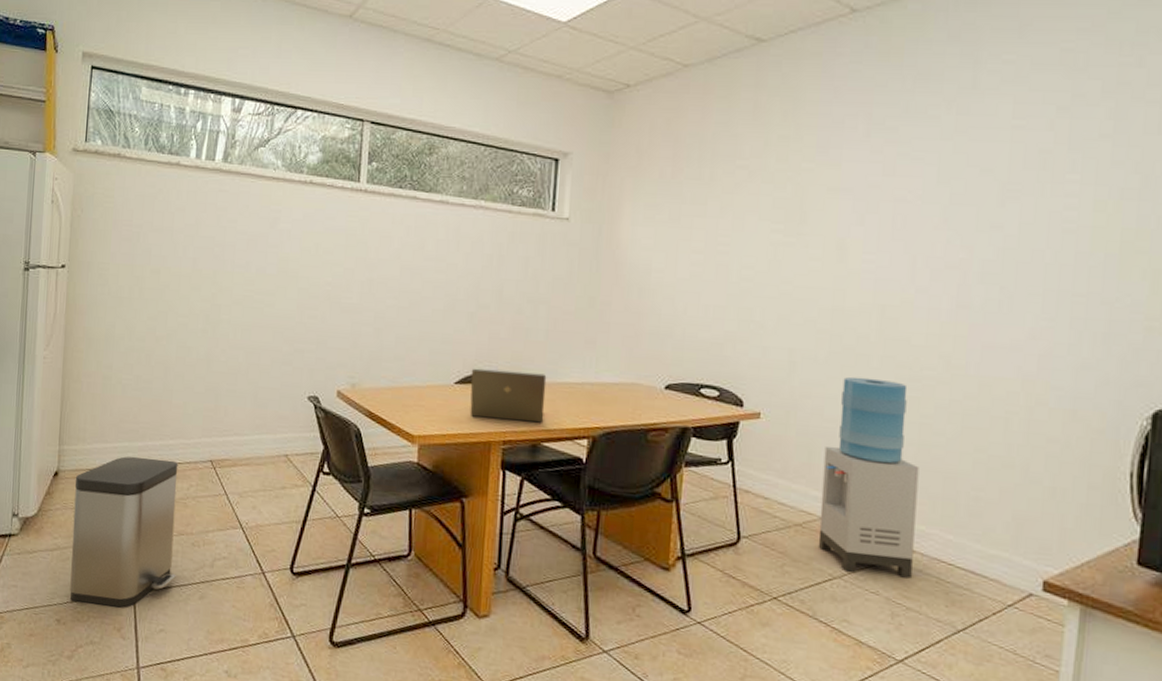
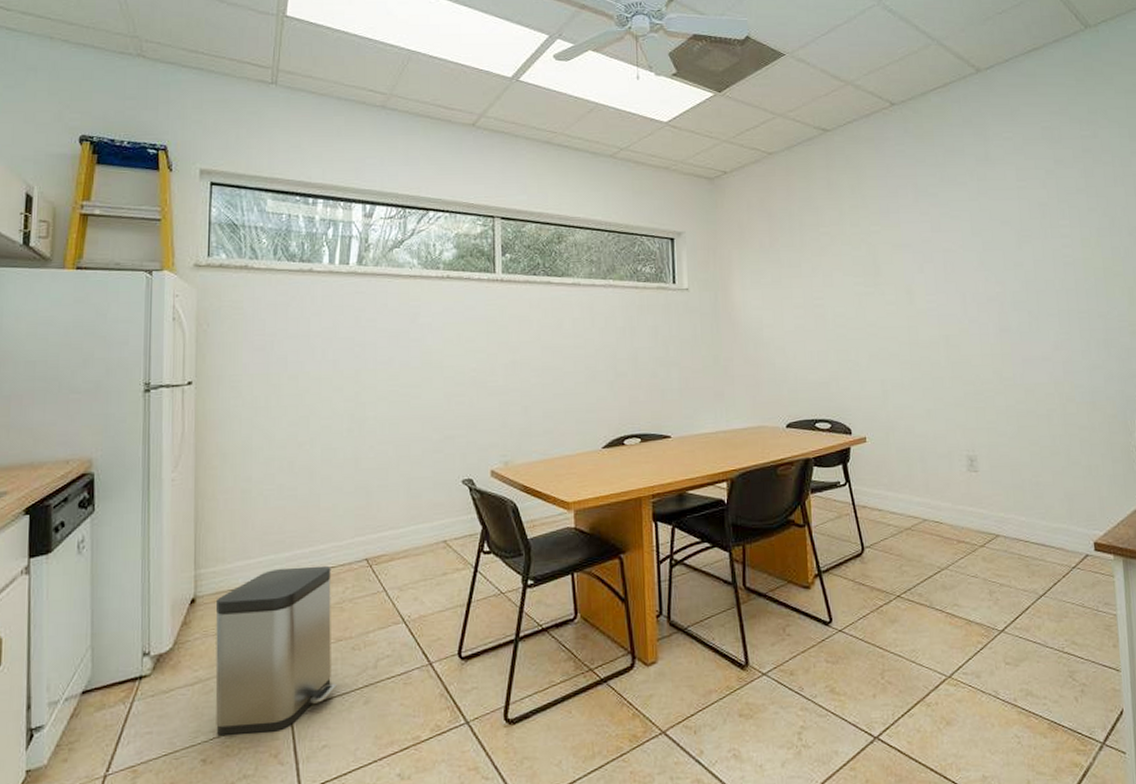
laptop: present [470,368,547,423] -> none [616,428,686,476]
water cooler: present [818,376,919,579] -> none [920,396,1000,562]

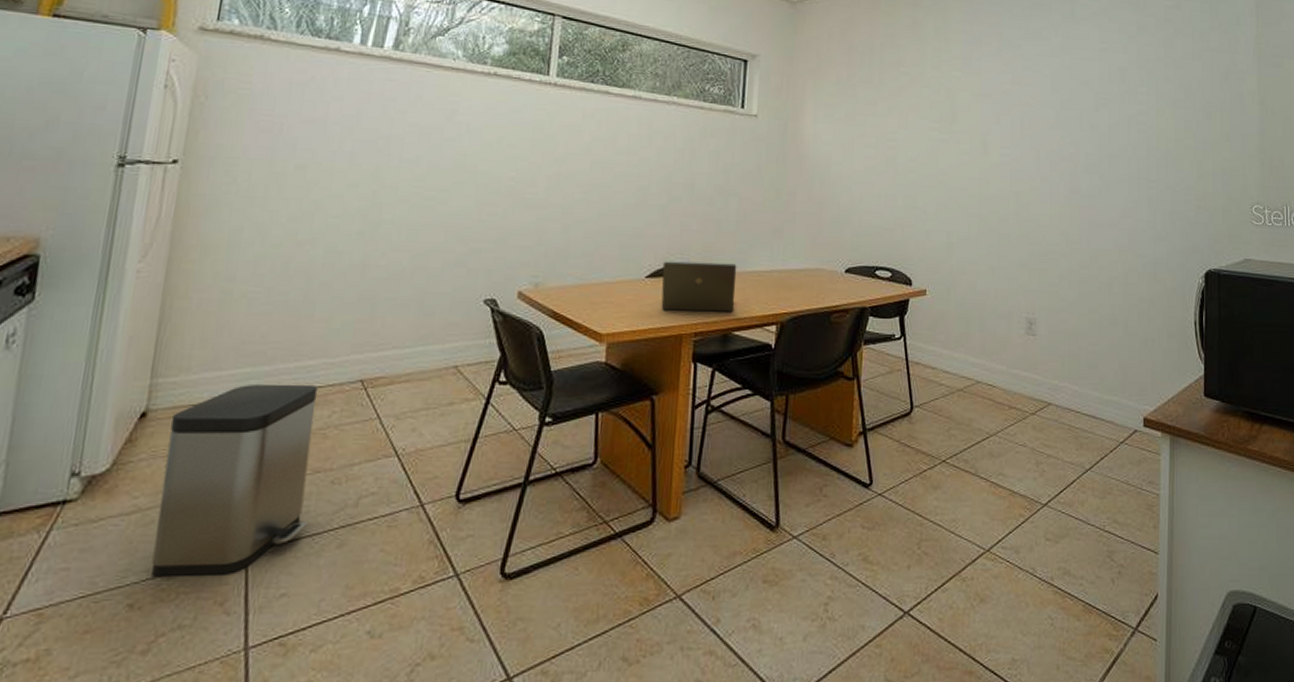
laptop: none [616,428,686,476] -> present [661,261,737,312]

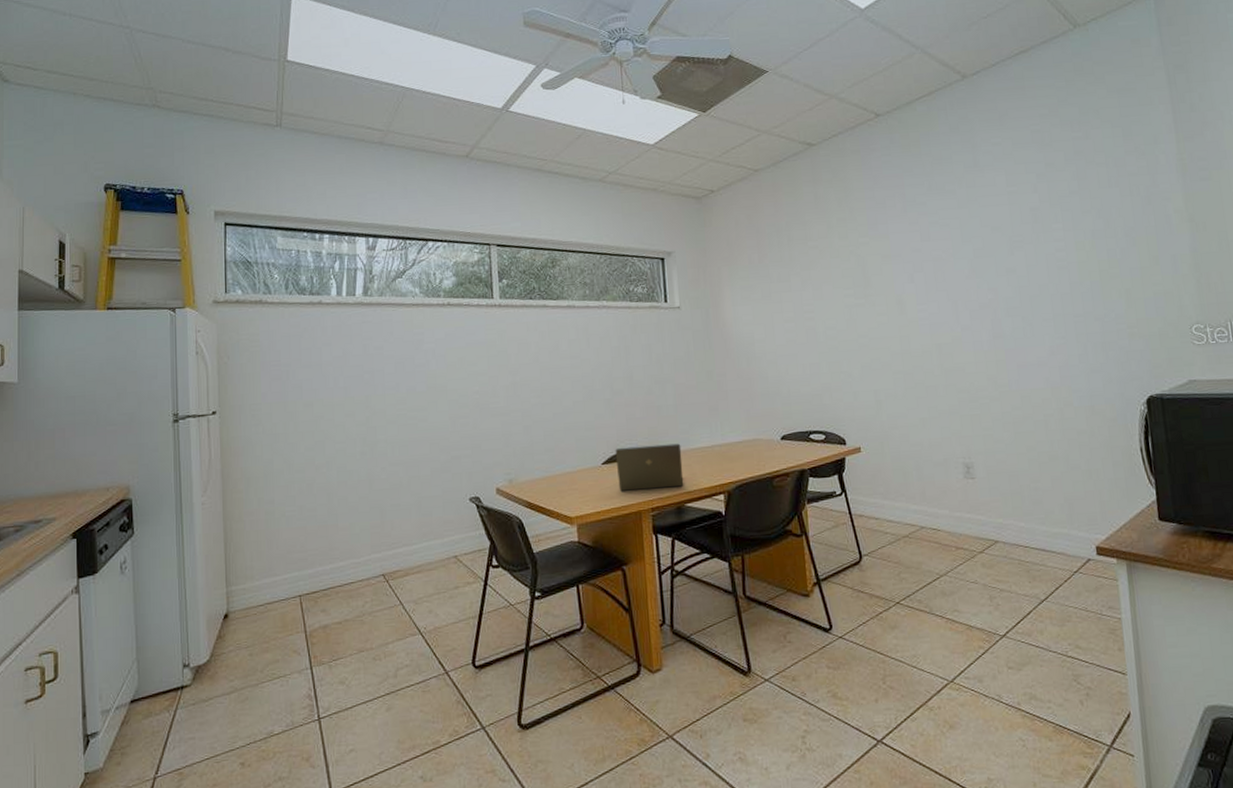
pedal bin: present [151,383,318,576] -> none [246,581,361,741]

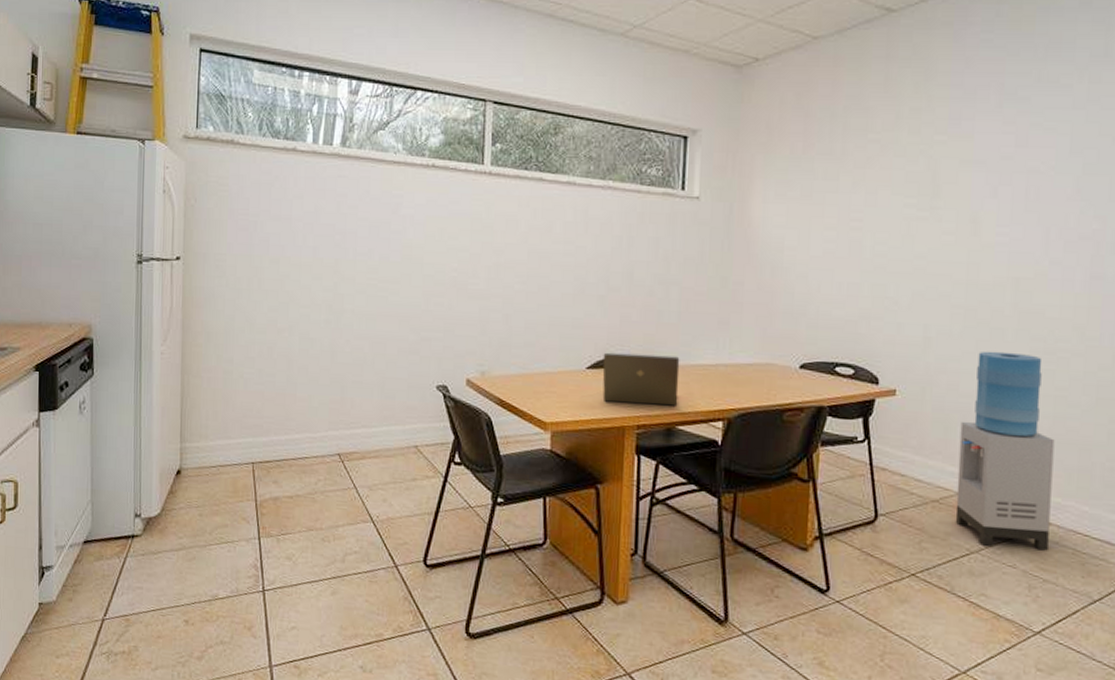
water cooler: none [915,404,1000,568] -> present [955,351,1055,551]

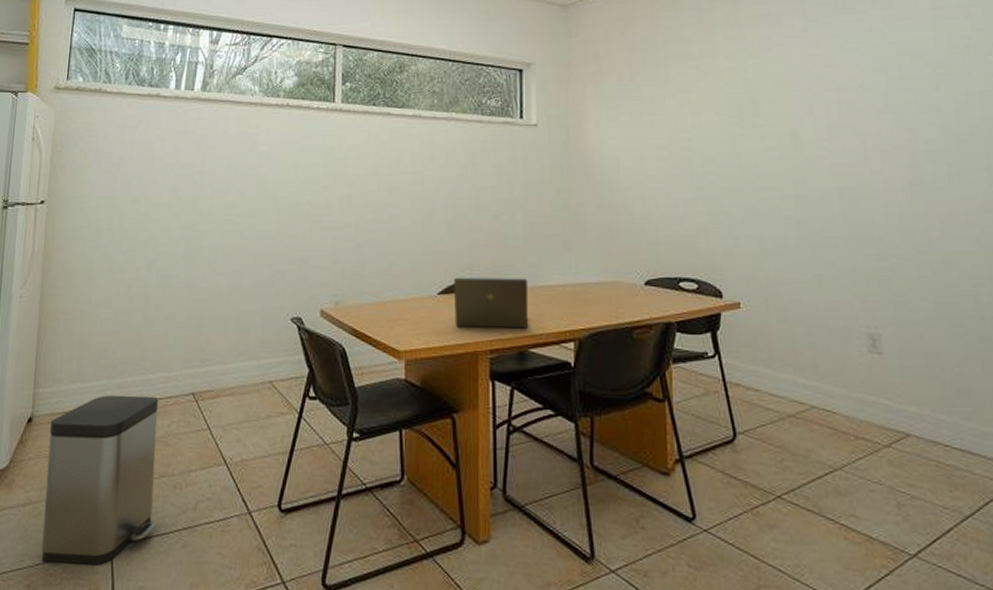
pedal bin: none [197,452,307,607] -> present [42,394,159,566]
water cooler: present [955,351,1055,551] -> none [807,260,911,464]

